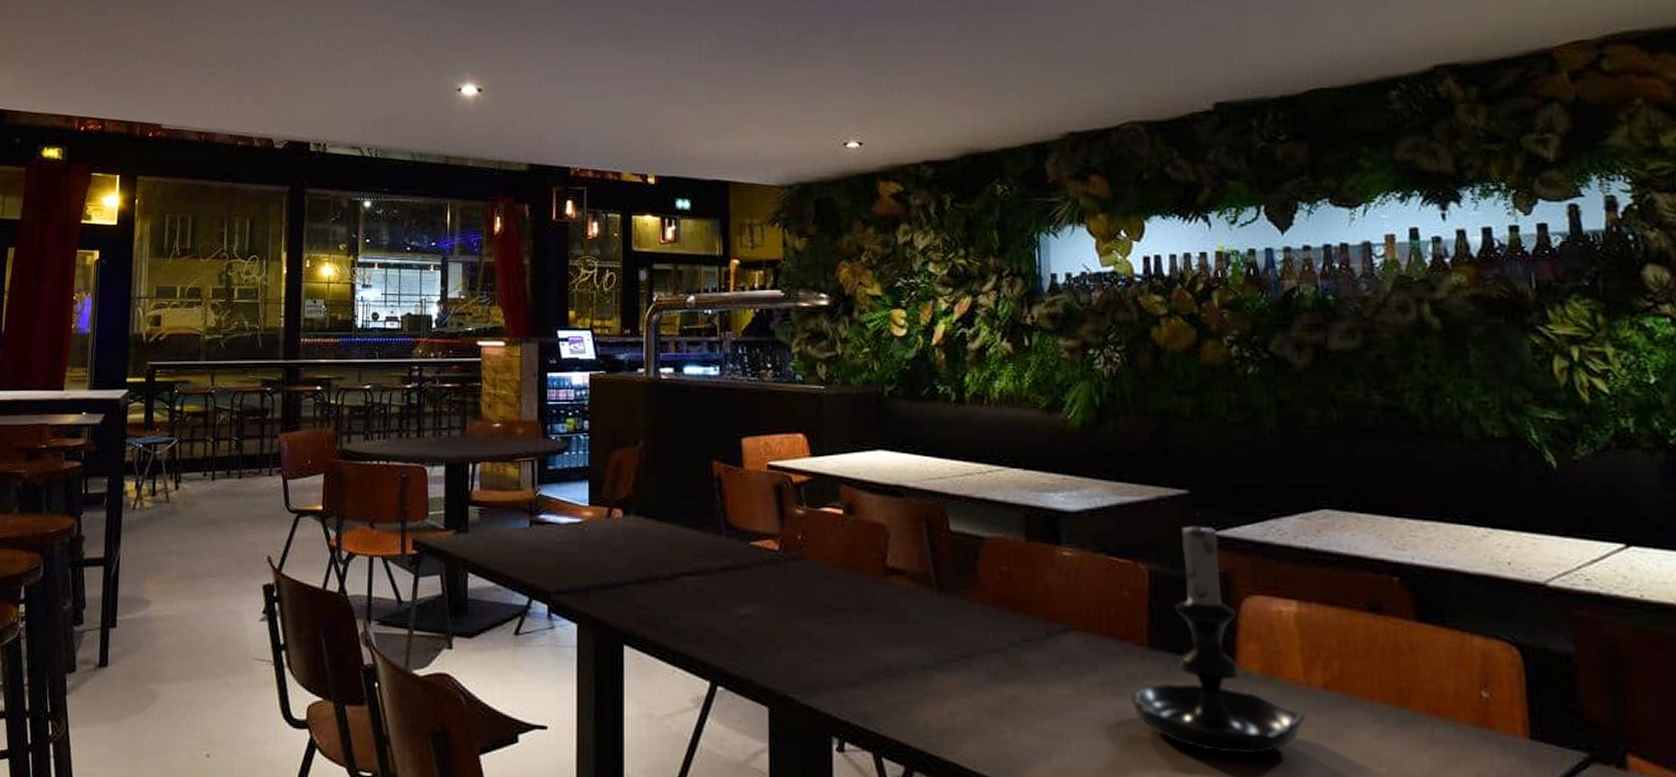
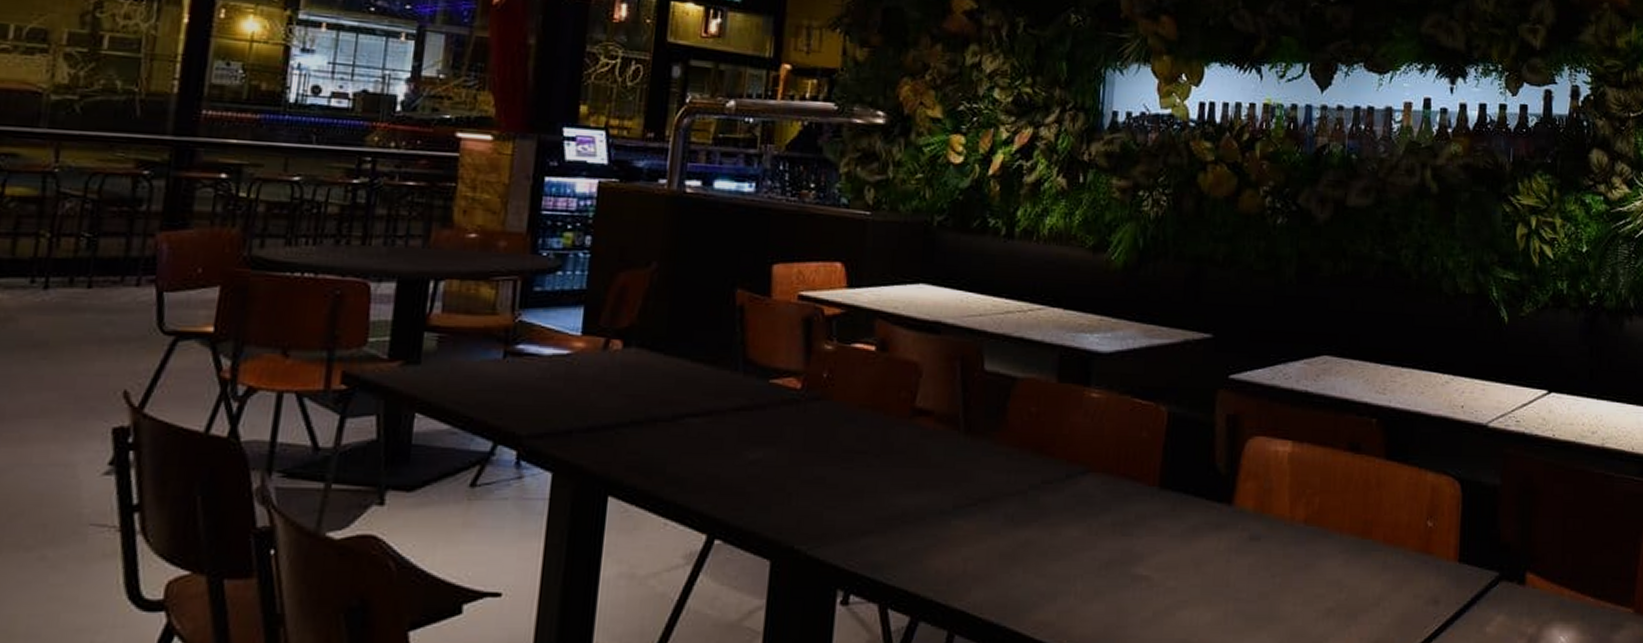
candle holder: present [1131,513,1305,754] -> none [1137,357,1286,588]

